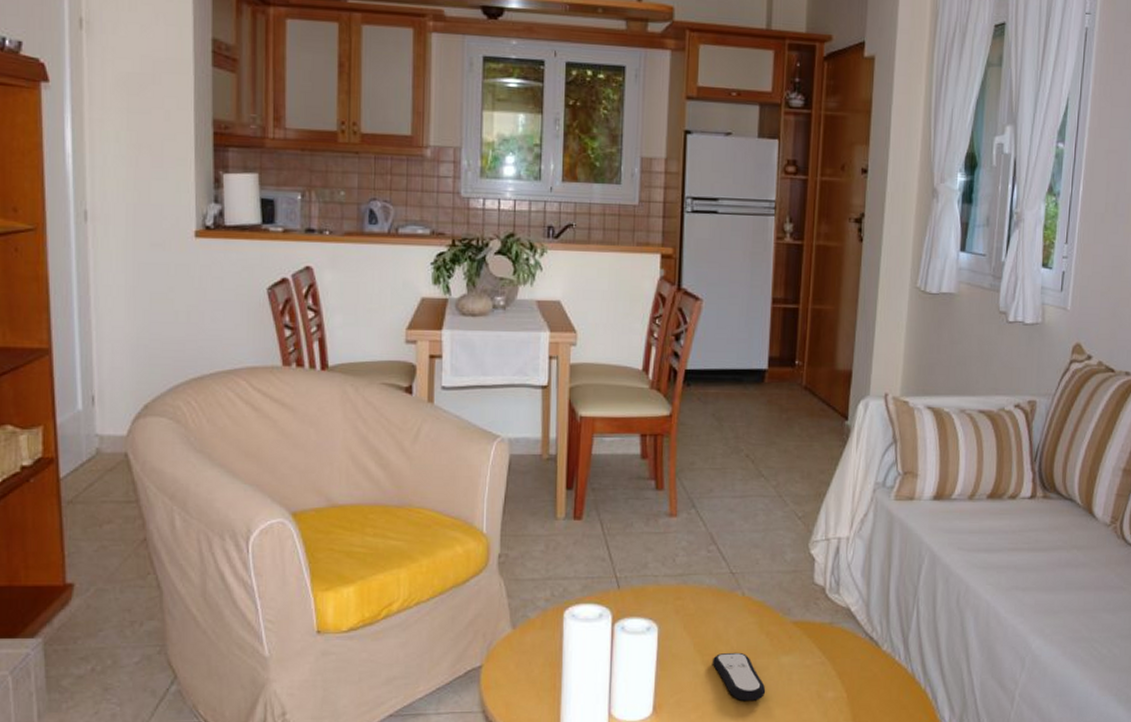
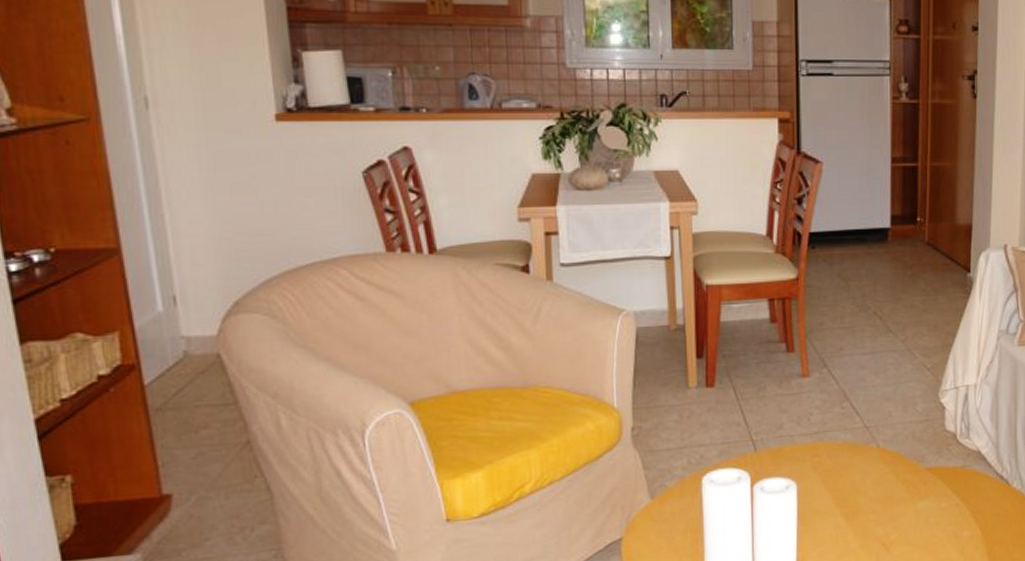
remote control: present [713,652,766,701] -> none [852,501,905,547]

